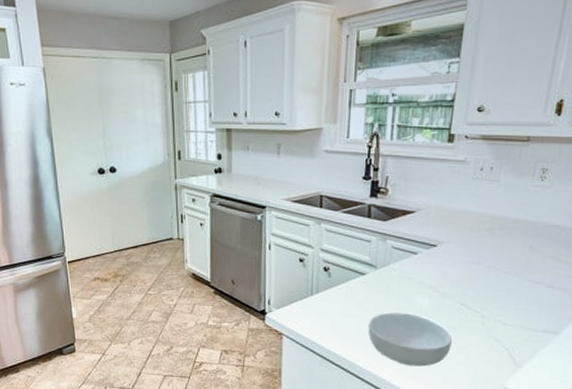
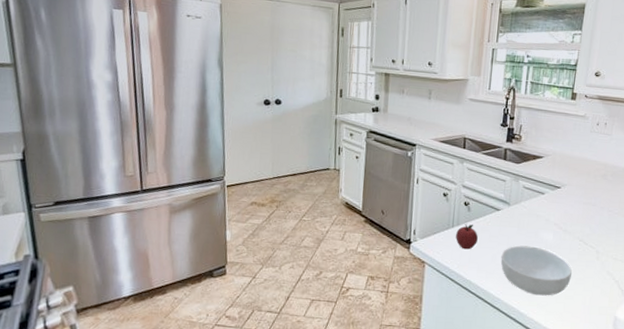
apple: none [316,291,341,319] -> present [456,224,478,250]

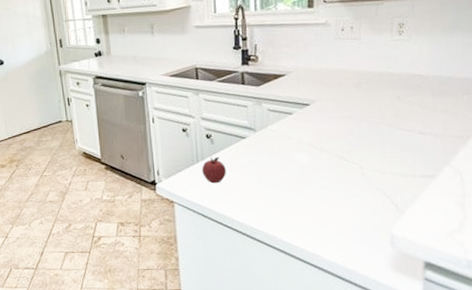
cereal bowl: present [500,245,572,296] -> none [254,171,335,222]

